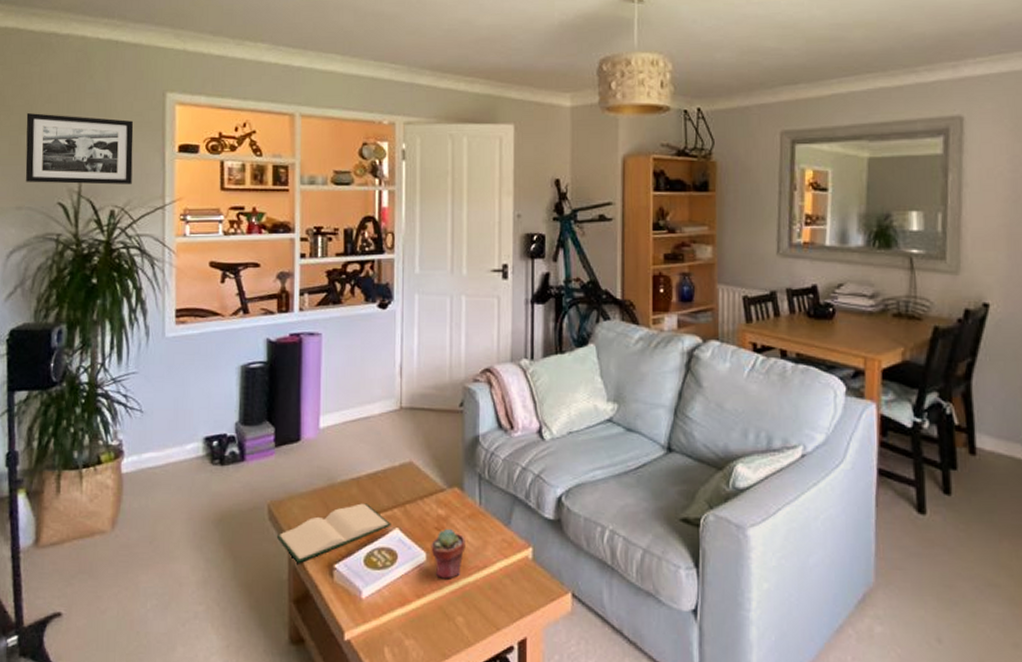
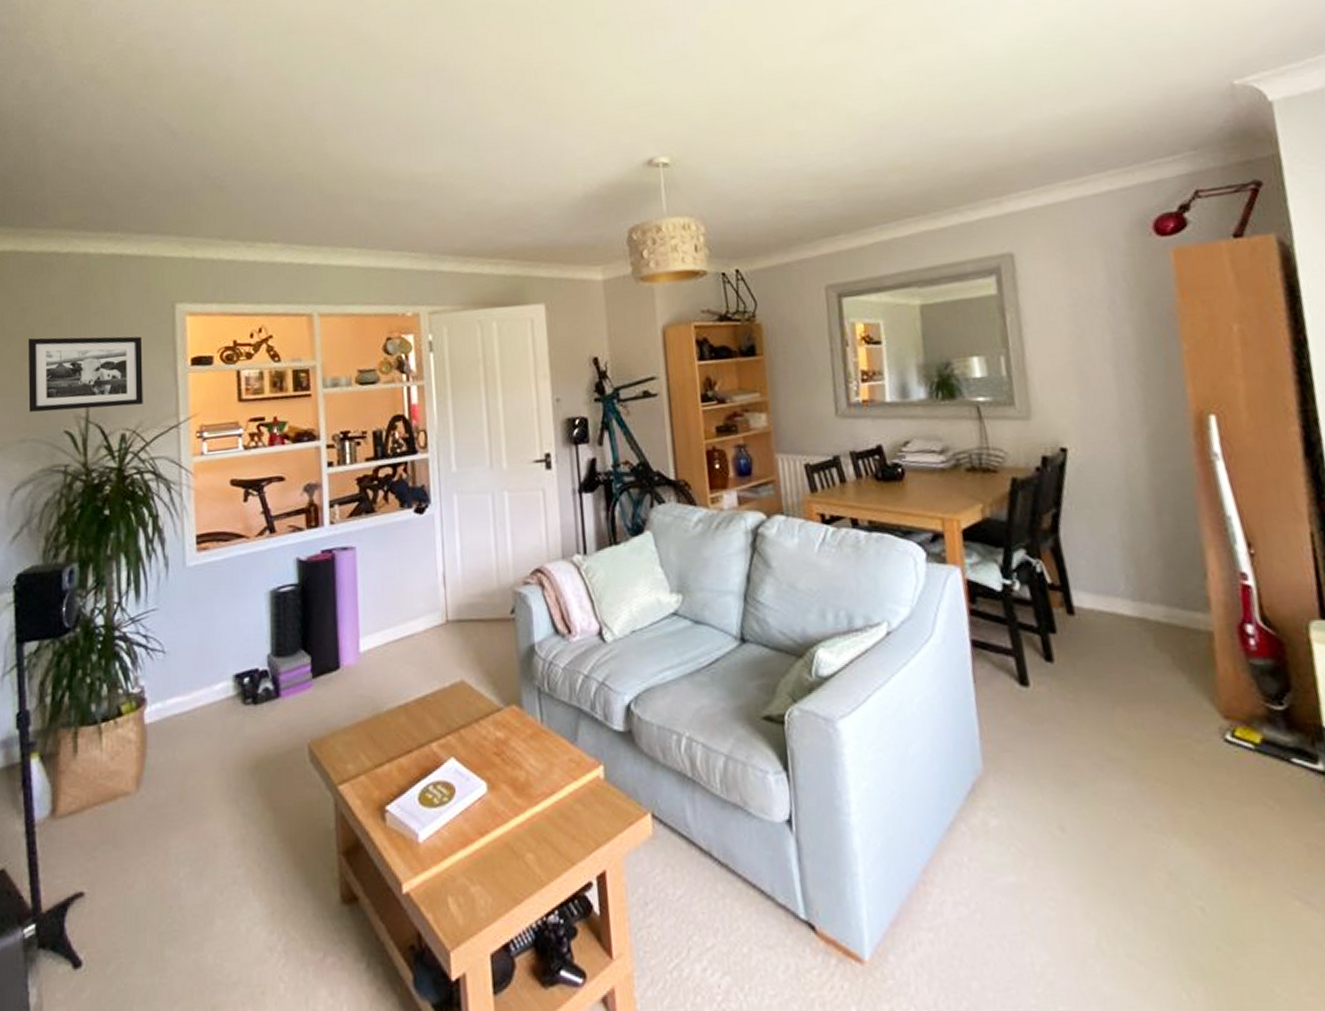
hardback book: present [276,503,391,563] -> none [319,732,446,808]
potted succulent: present [431,529,466,579] -> none [491,753,530,812]

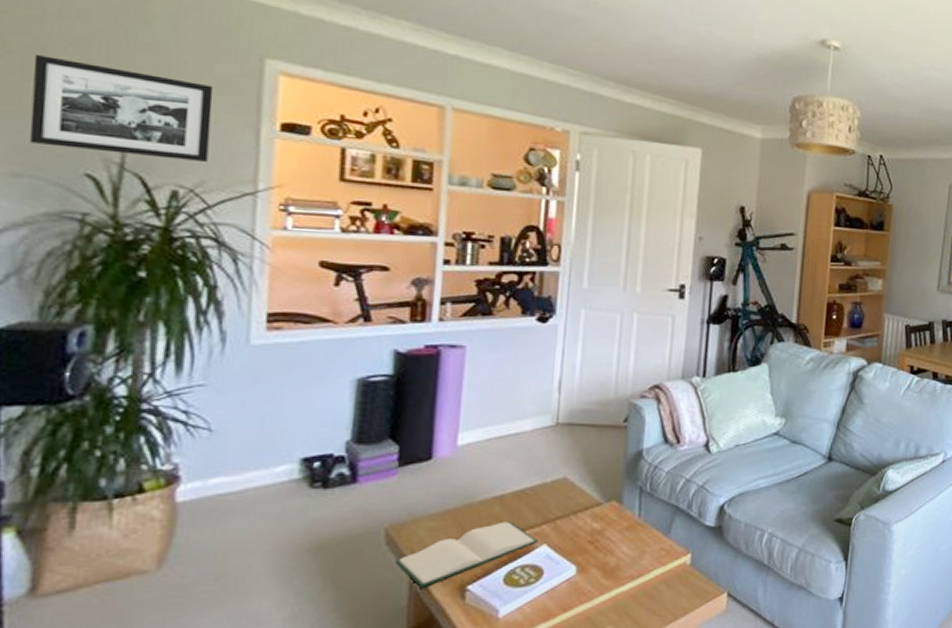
hardback book: none [319,732,446,808] -> present [394,521,538,588]

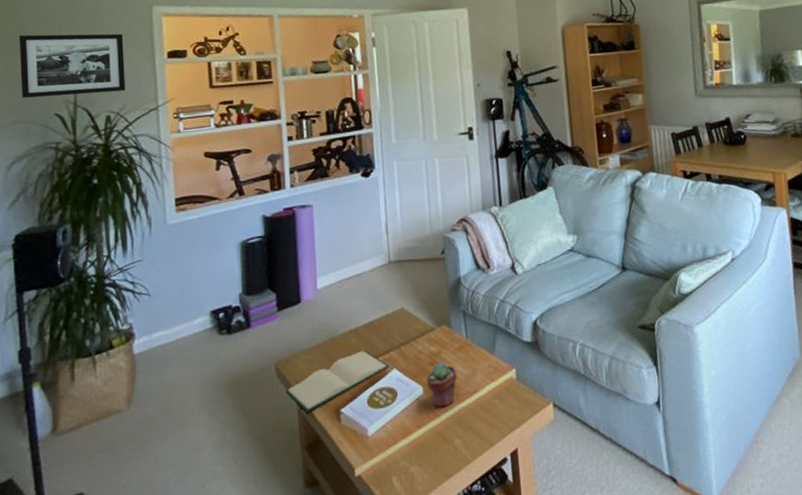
potted succulent: none [582,542,621,591] -> present [426,363,457,408]

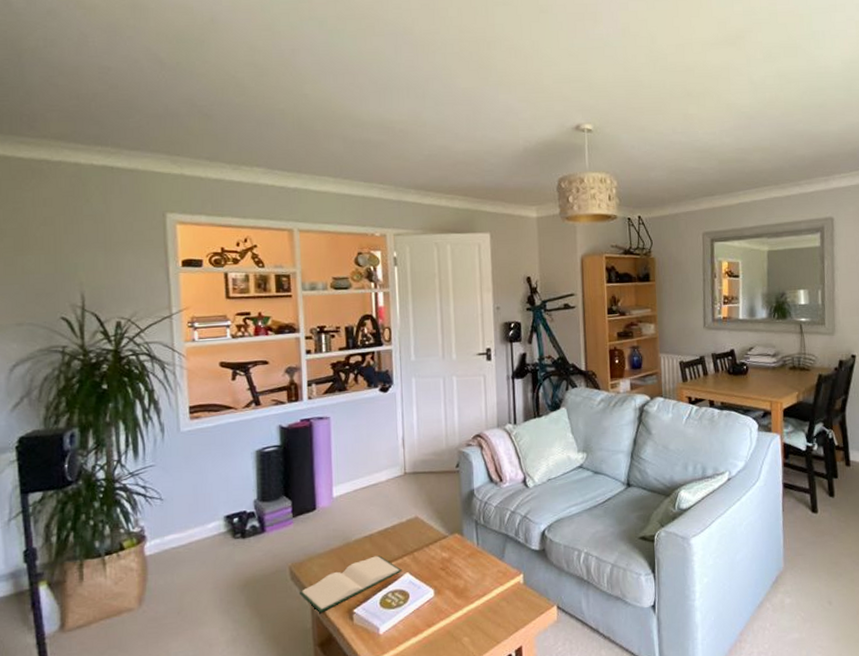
picture frame: present [19,33,125,98] -> none [21,235,137,300]
potted succulent: present [426,363,457,408] -> none [437,568,467,609]

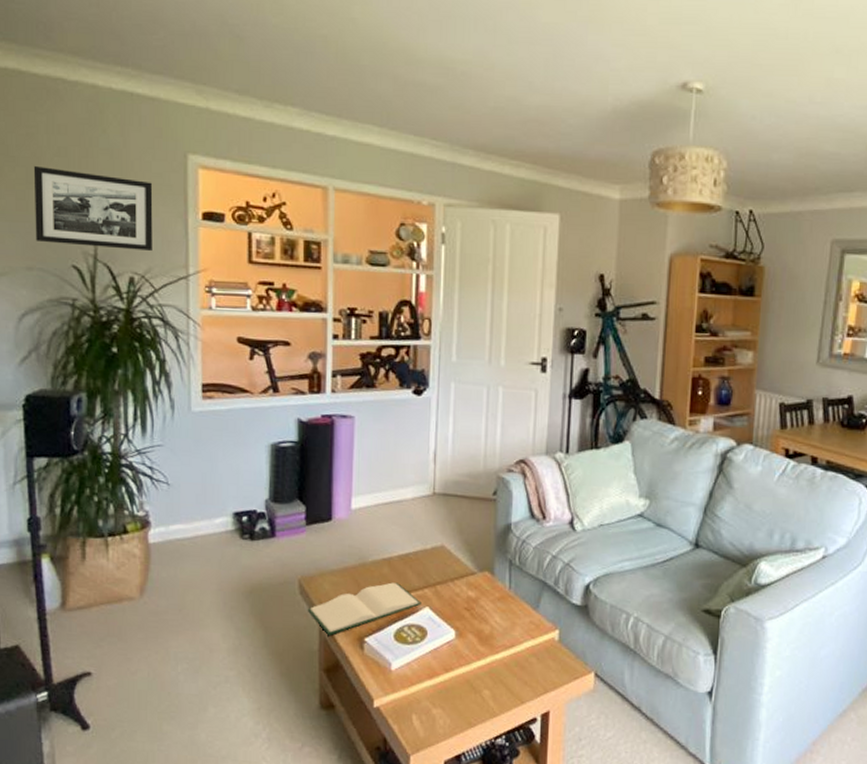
picture frame: none [21,235,137,300] -> present [33,166,153,251]

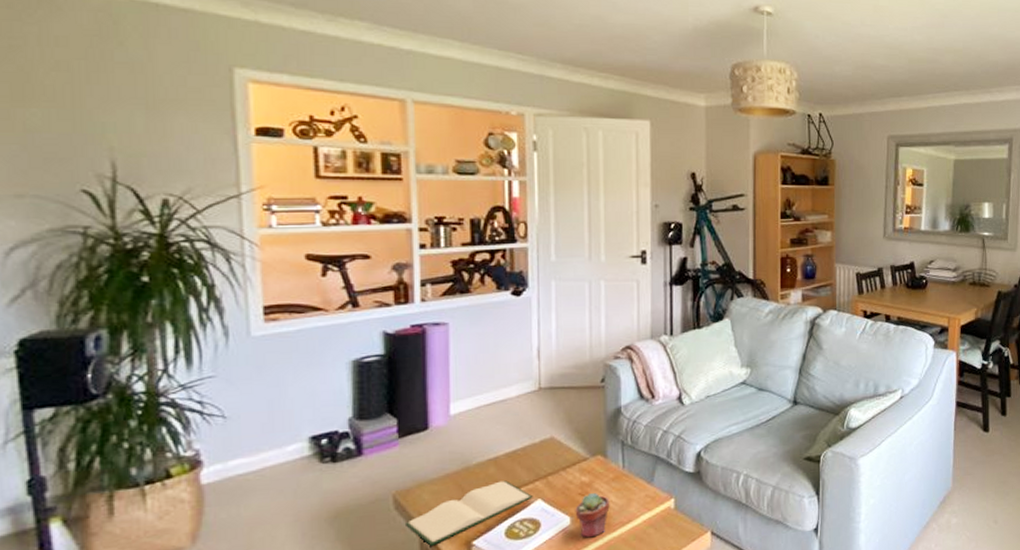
picture frame: present [33,166,153,251] -> none [21,82,192,170]
potted succulent: none [460,610,494,656] -> present [575,493,610,538]

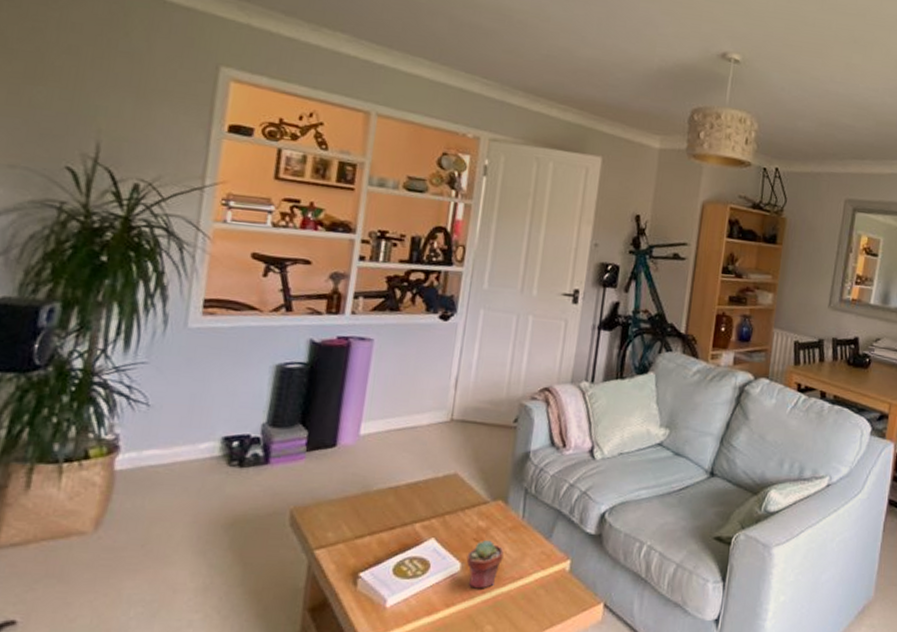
hardback book: present [404,480,533,546] -> none [296,512,427,571]

